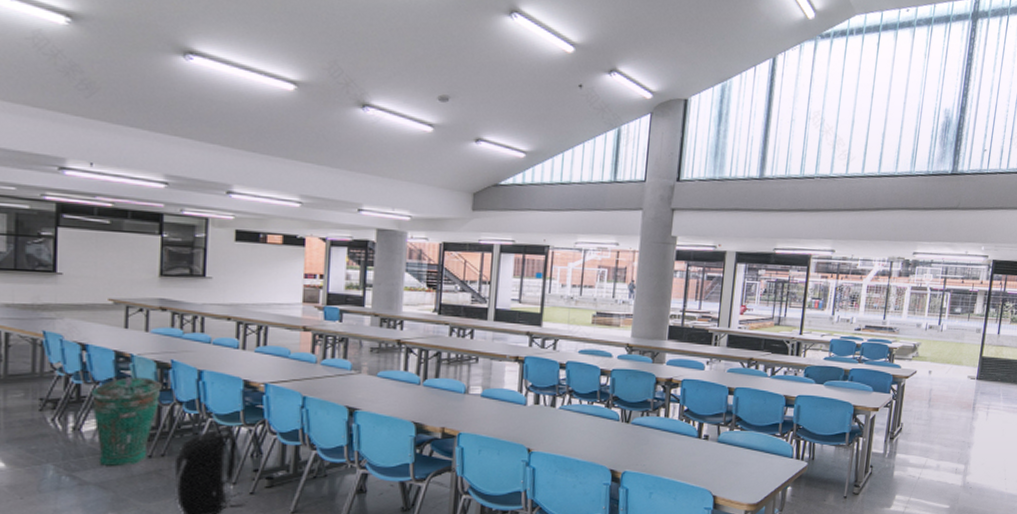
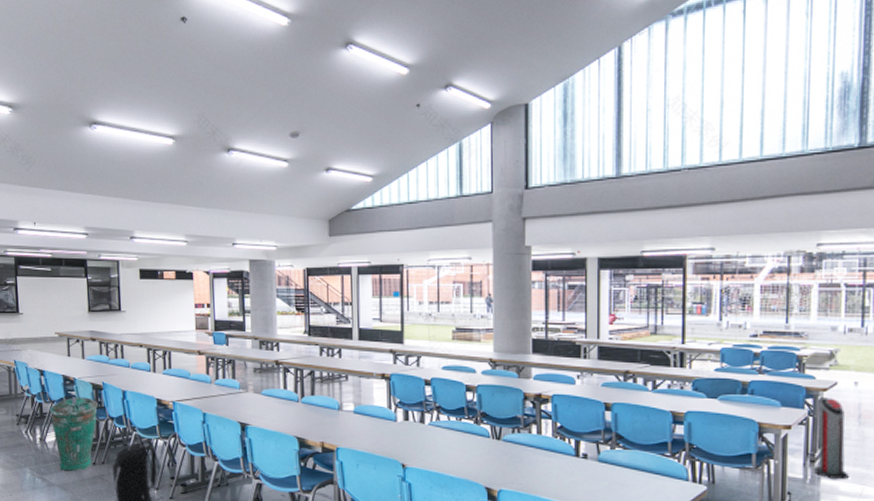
air purifier: none [892,384,920,453] -> present [814,397,849,479]

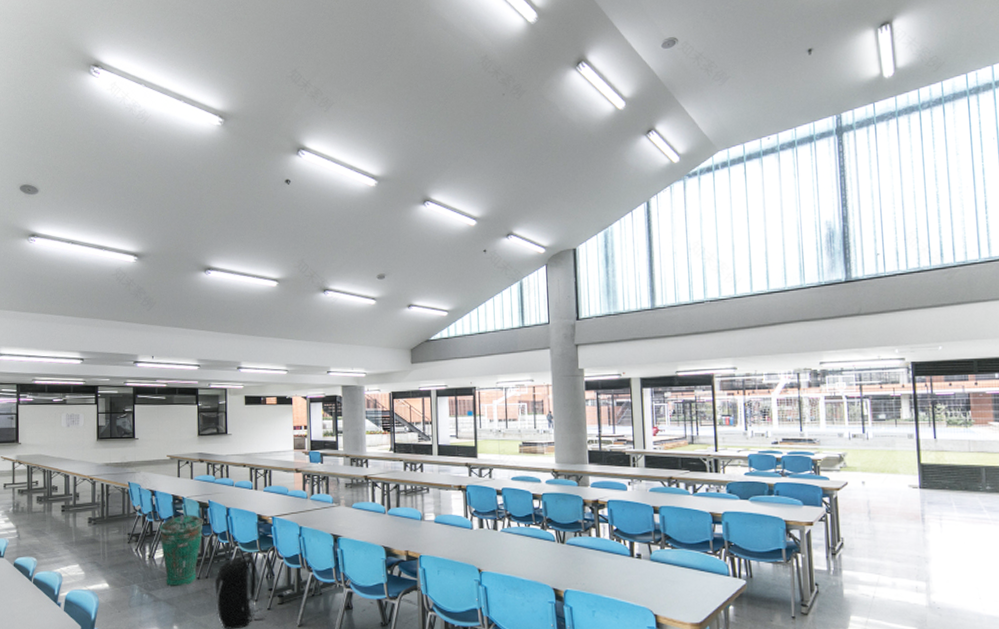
air purifier: present [814,397,849,479] -> none [835,496,866,570]

